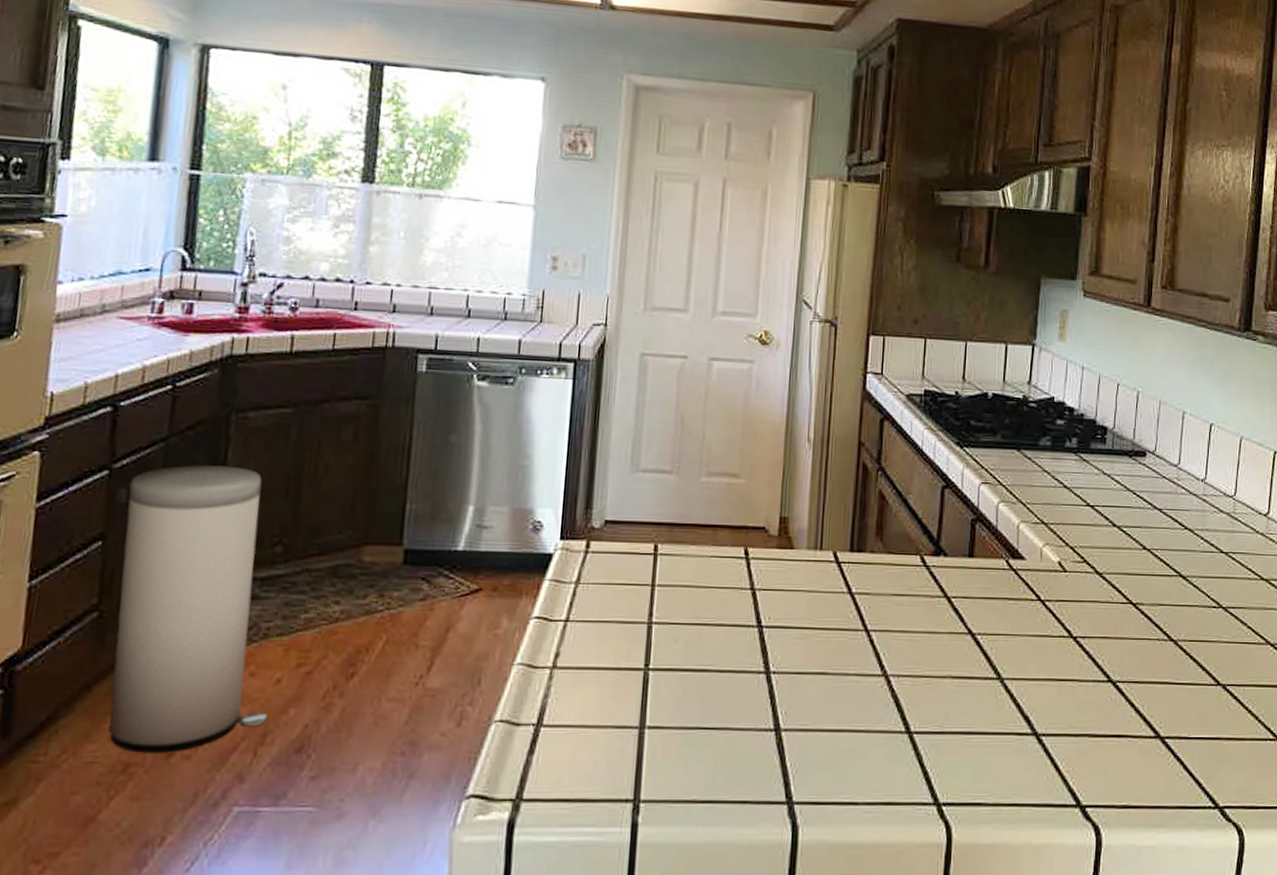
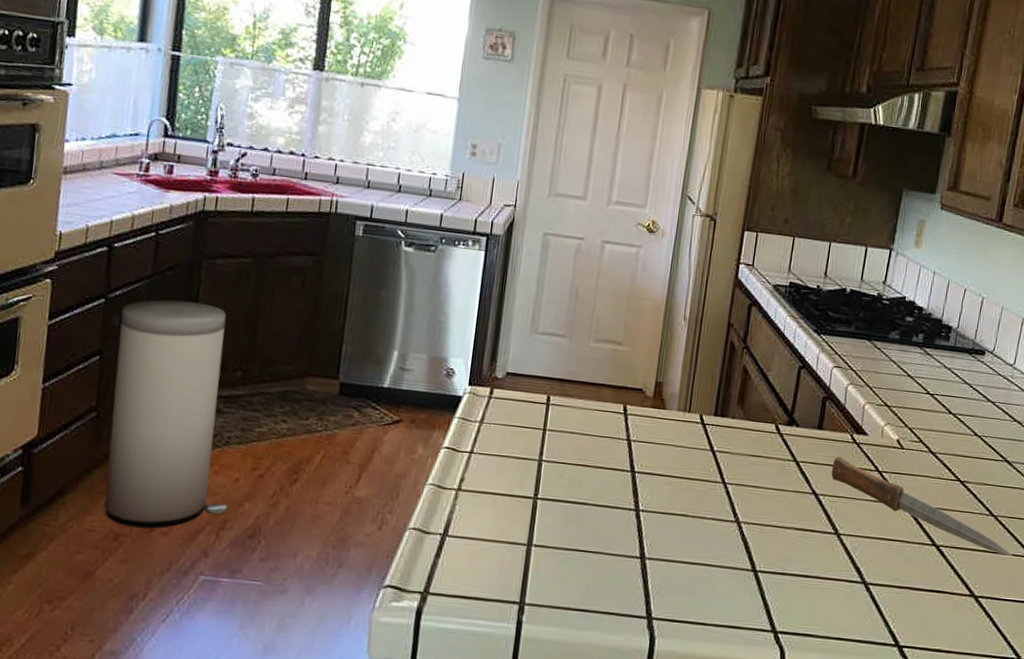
knife: none [987,586,1198,687] -> present [831,456,1013,557]

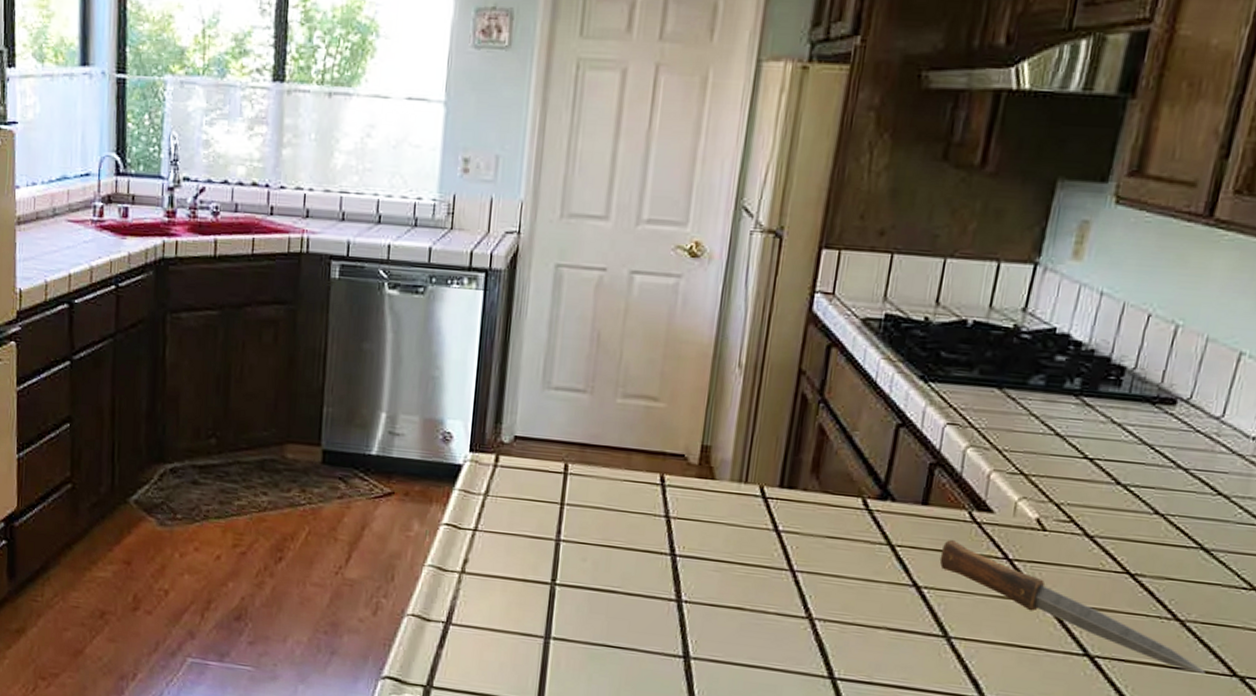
pedal bin: present [104,299,228,528] -> none [76,360,211,607]

